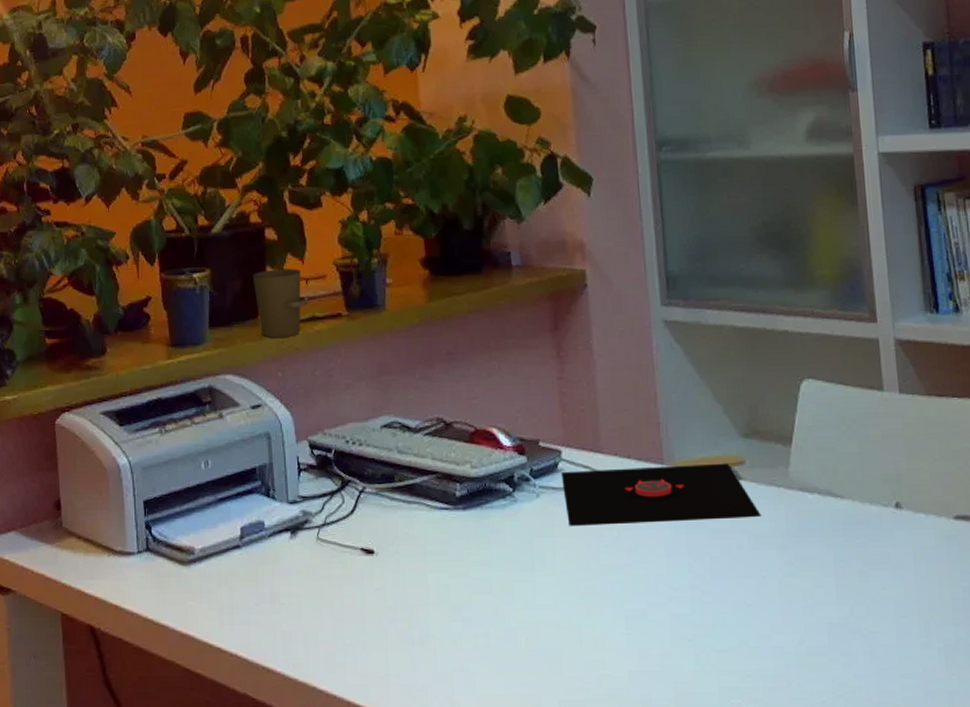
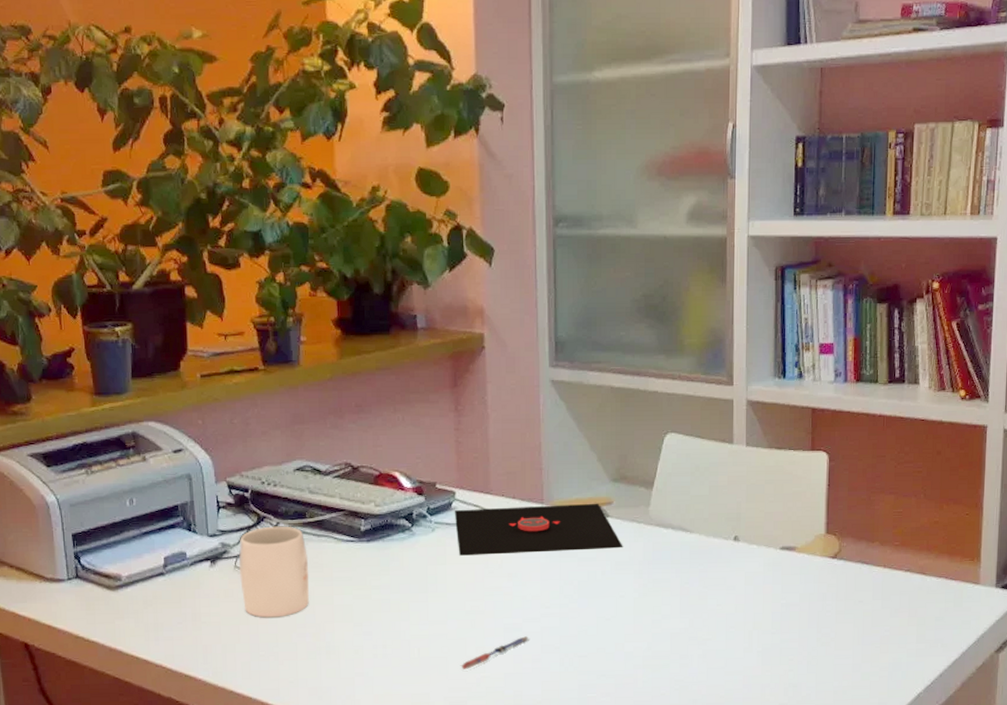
cup: present [252,268,308,338] -> none [173,325,227,389]
mug: none [322,491,400,599] -> present [239,526,309,618]
pen: none [575,625,656,666] -> present [460,636,529,669]

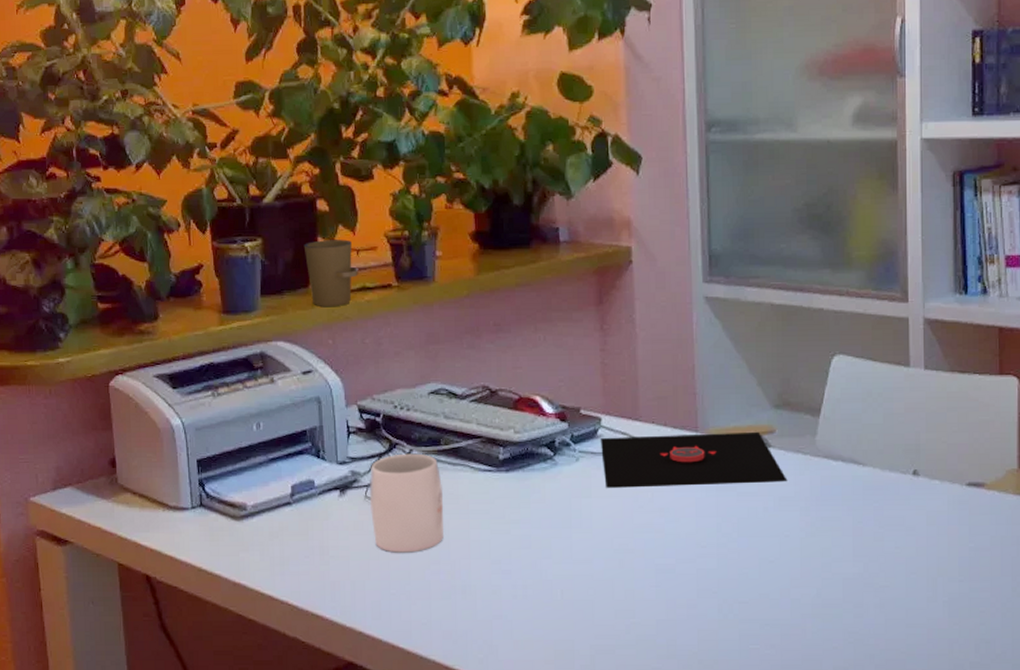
cup: none [173,325,227,389] -> present [303,239,359,306]
pen: present [460,636,529,669] -> none [607,579,684,614]

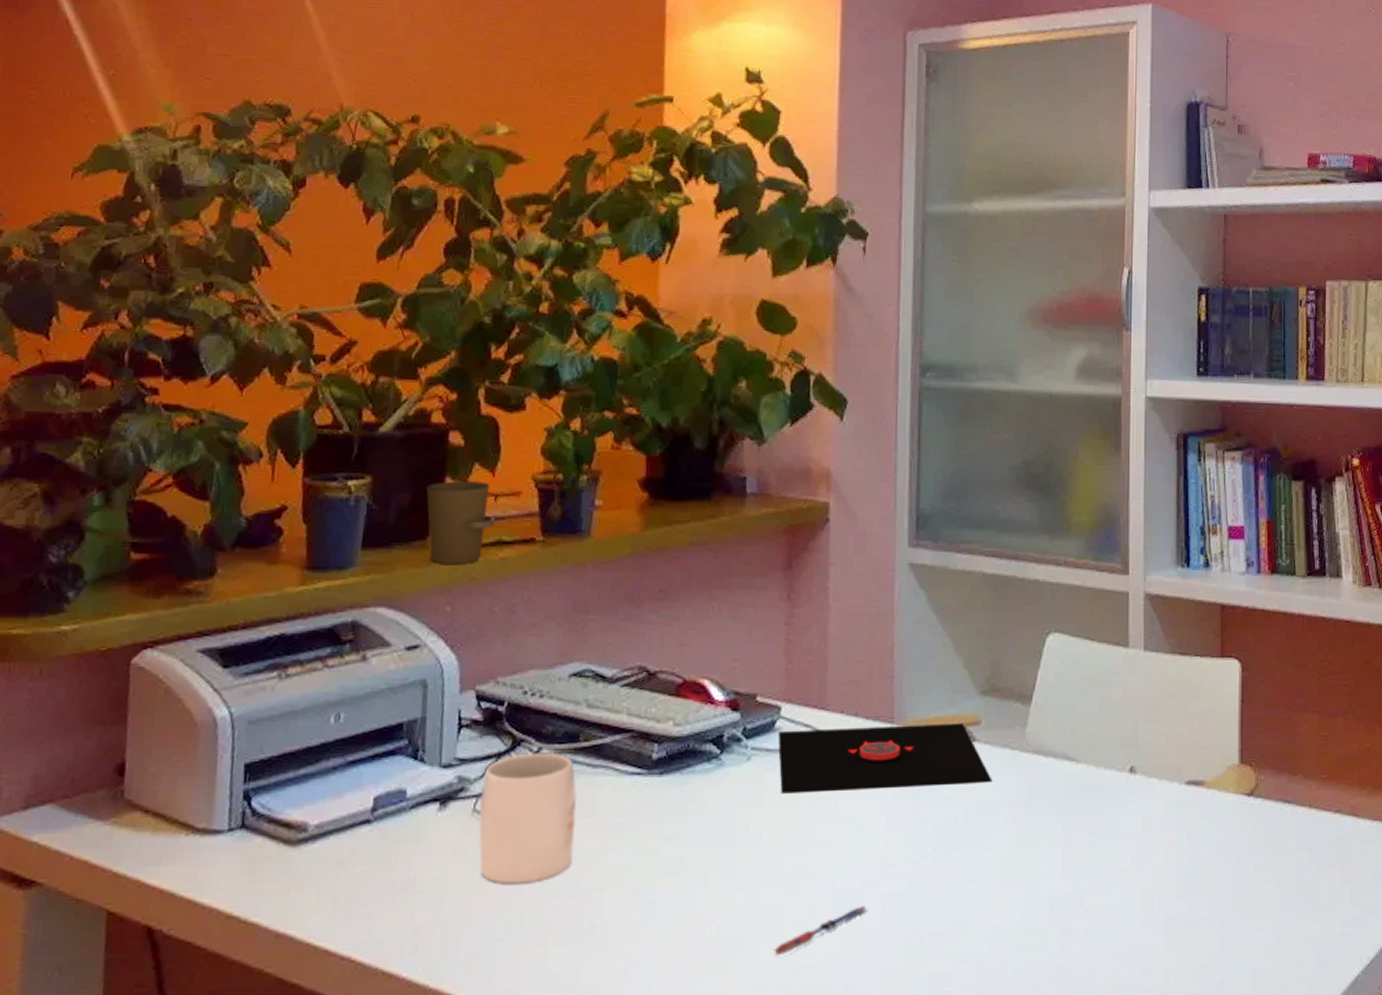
pen: none [607,579,684,614] -> present [772,906,867,955]

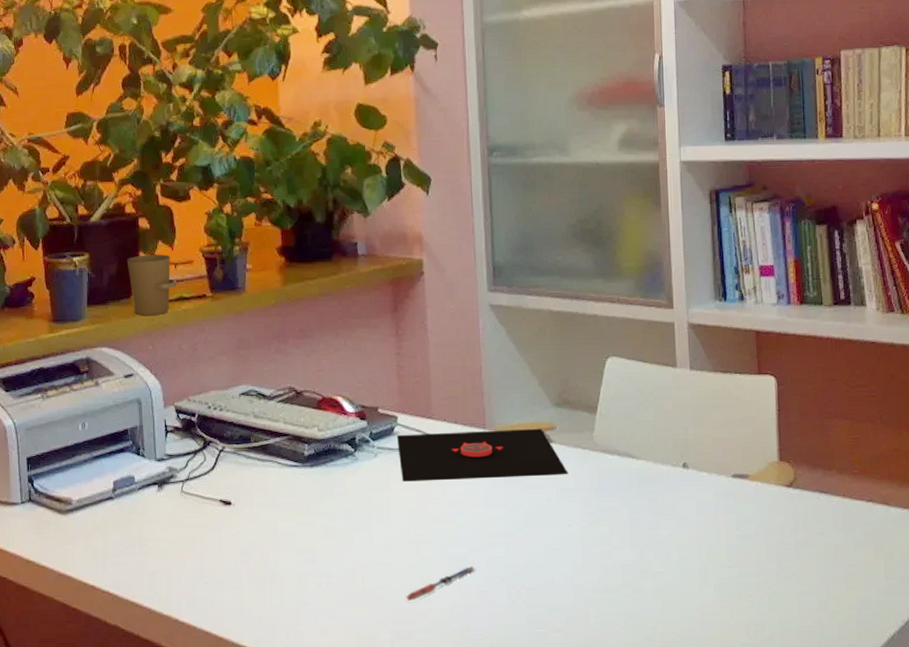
mug: present [478,752,577,884] -> none [185,450,254,544]

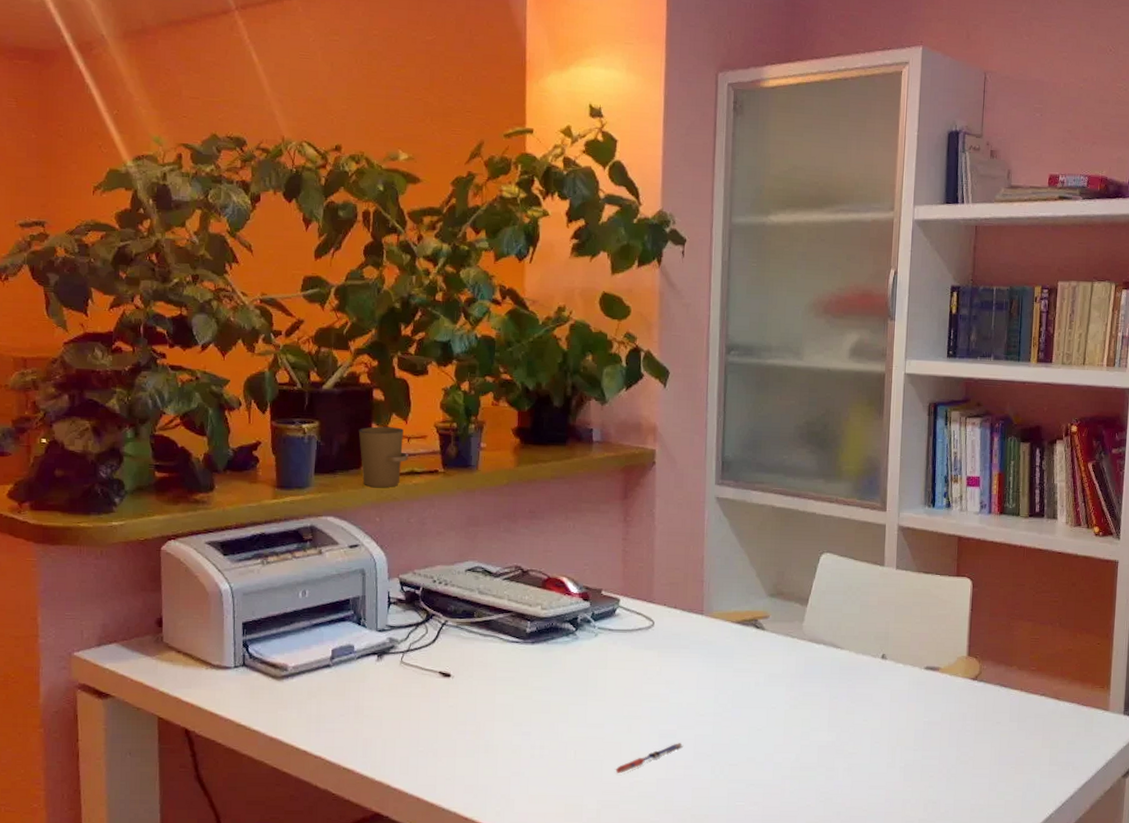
mouse pad: present [396,428,569,482] -> none [617,616,777,662]

